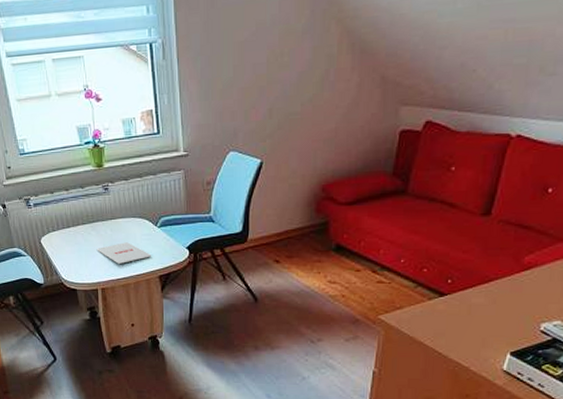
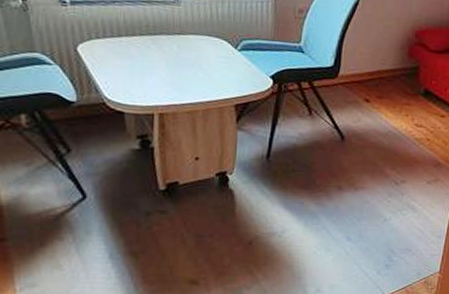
magazine: present [96,242,151,264] -> none [156,62,227,87]

